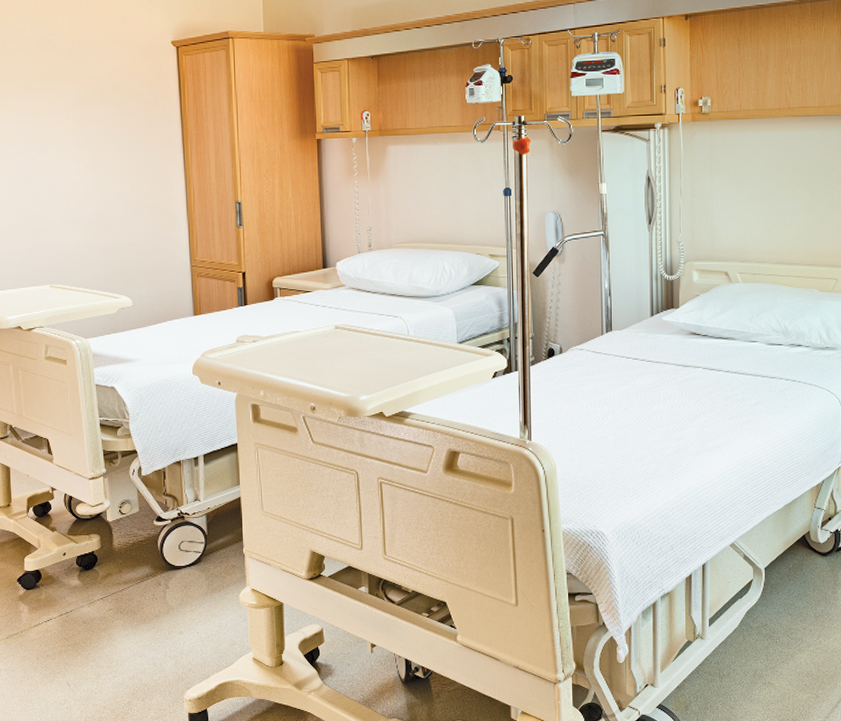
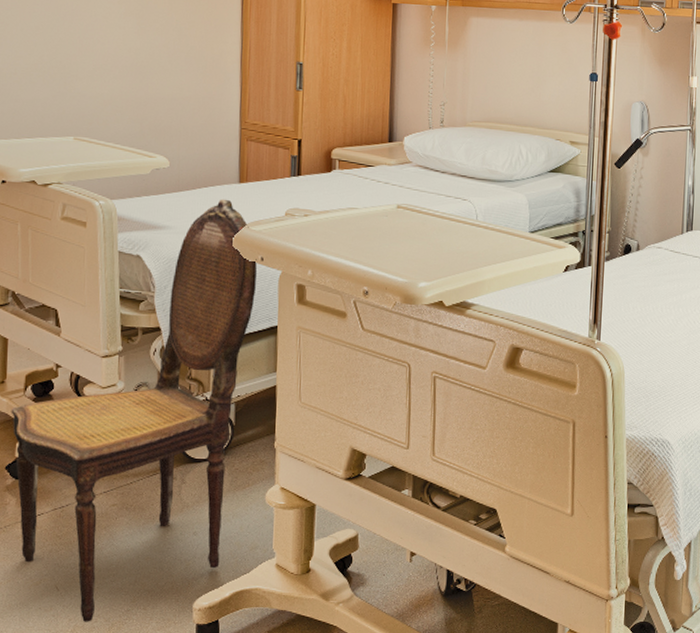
dining chair: none [17,331,216,713] -> present [11,199,257,622]

